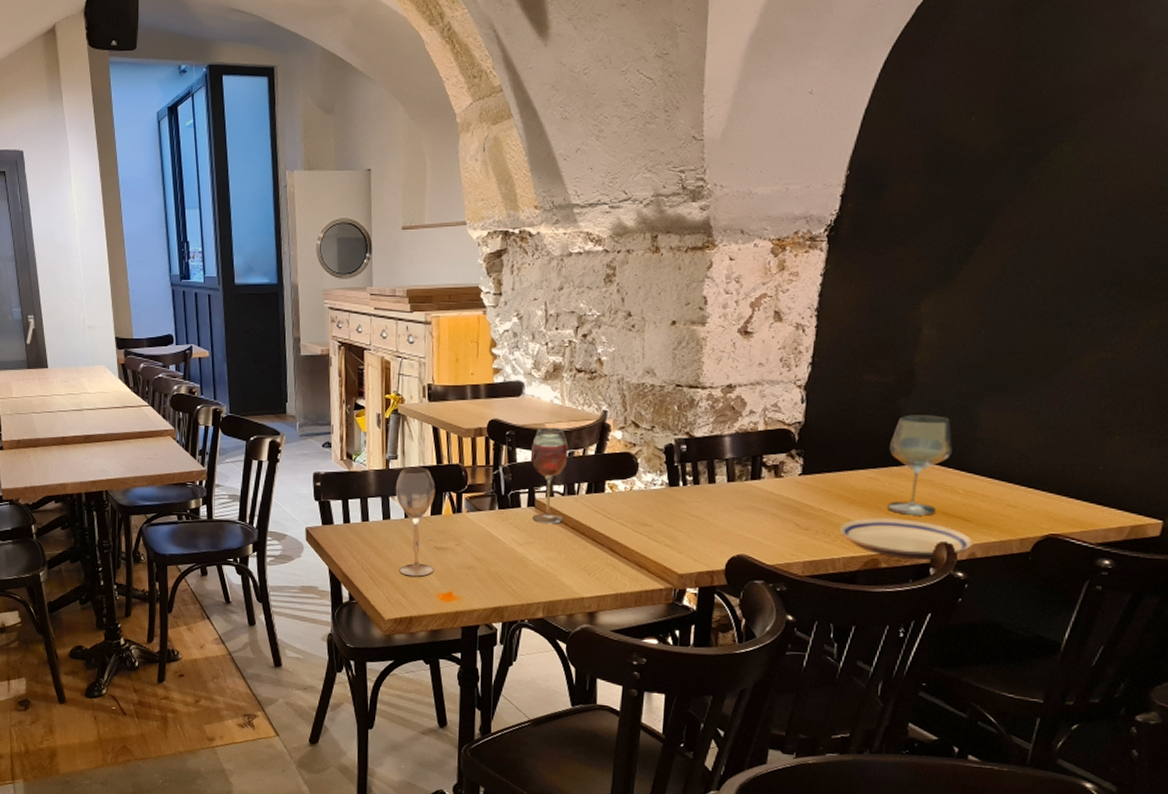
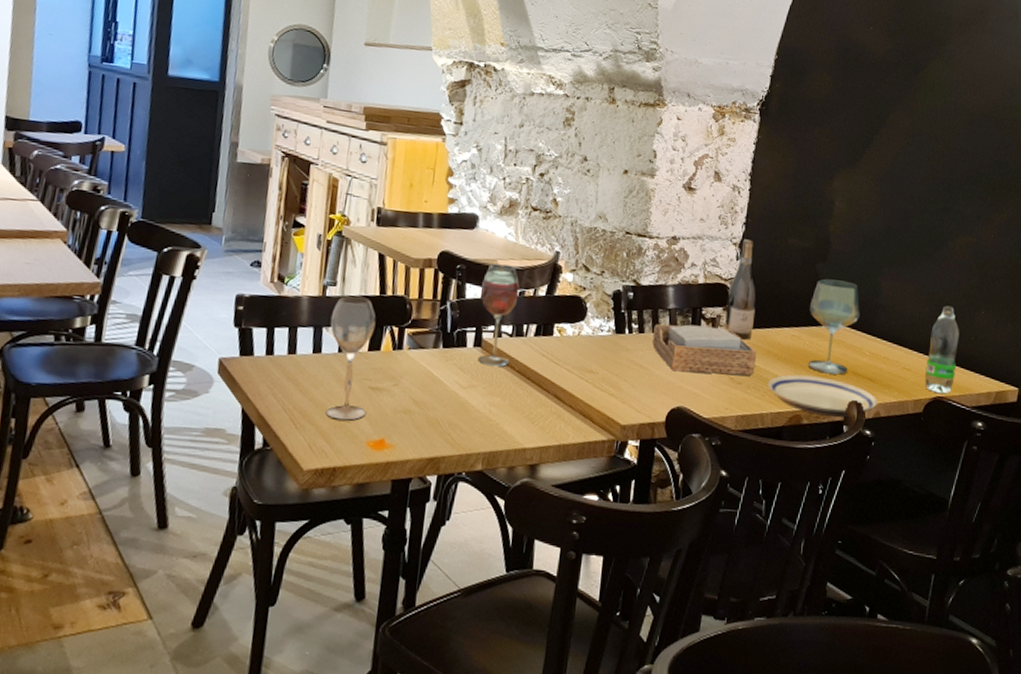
napkin holder: none [709,473,826,522] -> present [652,324,756,376]
wine bottle: none [789,380,826,485] -> present [725,239,757,340]
bottle: none [1034,433,1085,531] -> present [925,305,961,394]

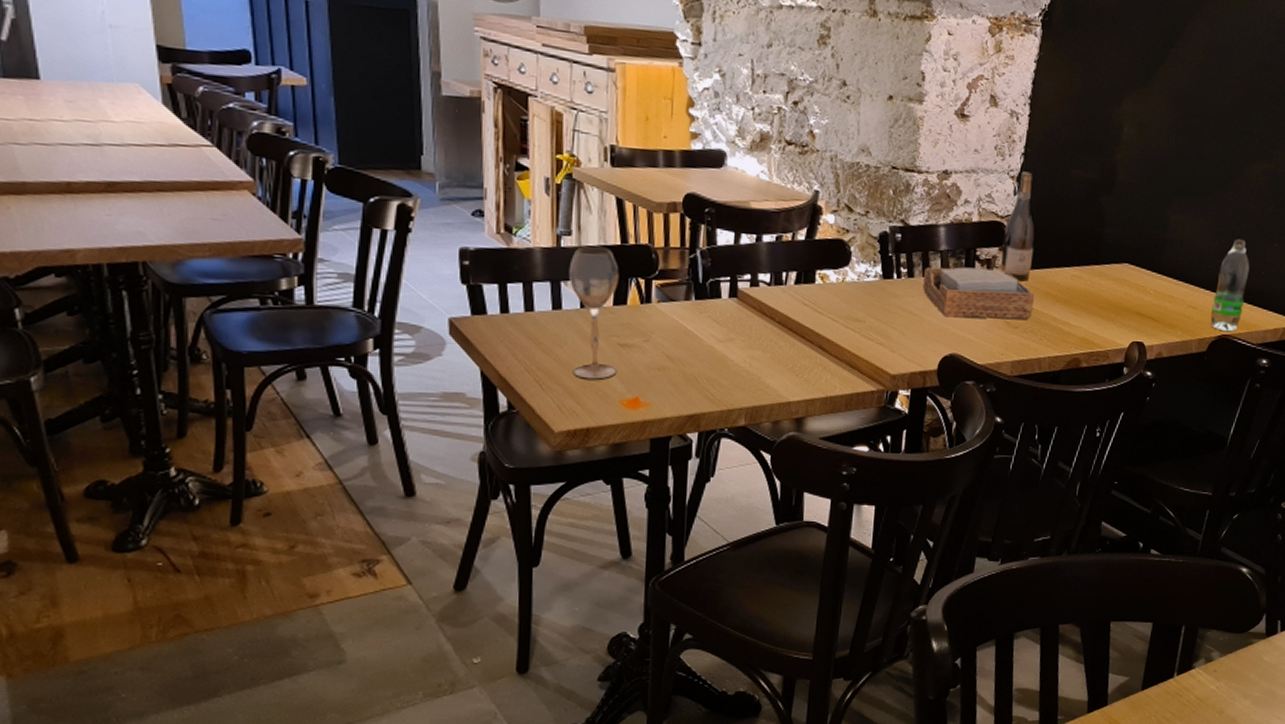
wineglass: present [478,263,520,368] -> none [734,206,776,319]
plate: present [768,374,877,418] -> none [1046,316,1160,359]
wine glass: present [807,279,861,375] -> none [1088,213,1146,315]

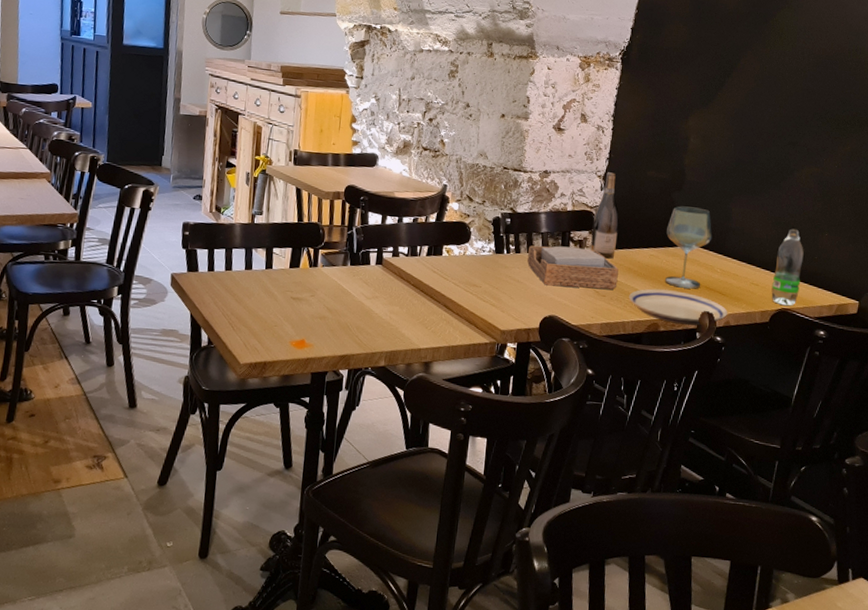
wineglass: present [568,246,619,381] -> none [256,223,295,326]
plate: none [1046,316,1160,359] -> present [629,289,727,326]
wine glass: none [1088,213,1146,315] -> present [664,206,713,289]

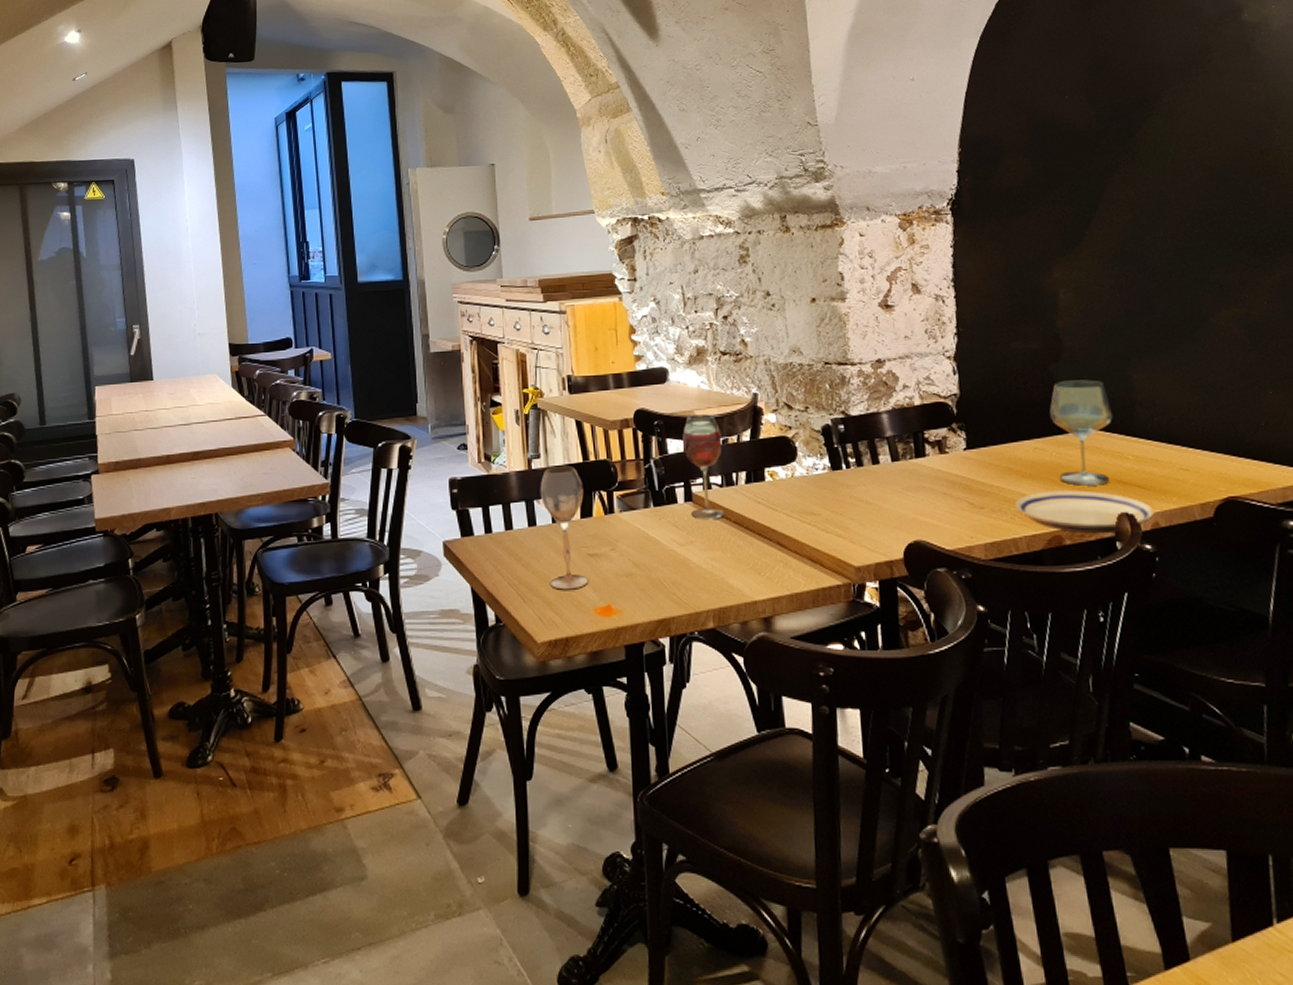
wineglass: none [256,223,295,326] -> present [540,465,590,591]
wineglass: none [379,195,414,282] -> present [683,414,725,521]
napkin holder: present [527,245,619,290] -> none [873,450,997,503]
wine bottle: present [590,172,619,259] -> none [950,350,987,460]
bottle: present [771,228,805,306] -> none [1206,390,1249,493]

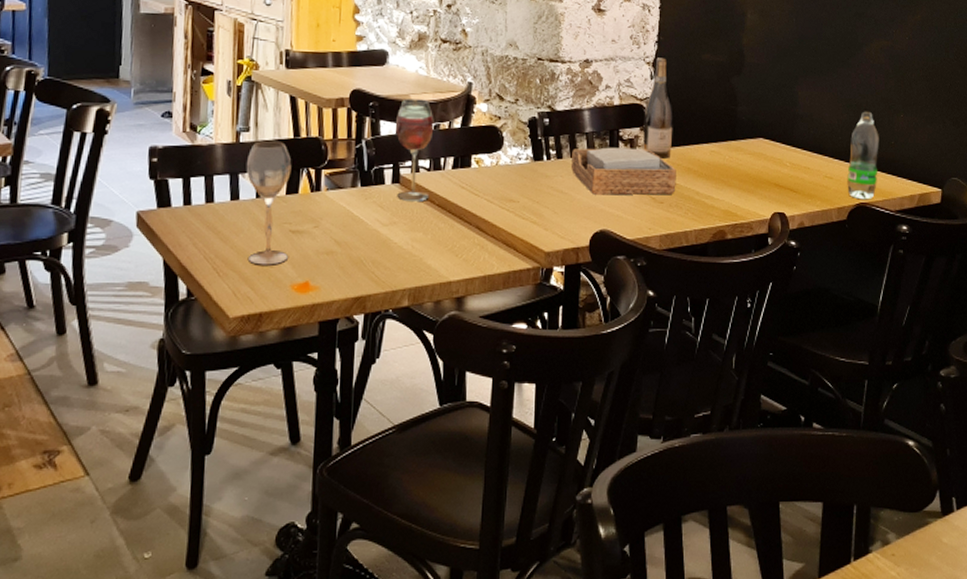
napkin holder: none [873,450,997,503] -> present [571,147,676,195]
wine bottle: none [950,350,987,460] -> present [643,57,673,159]
plate: present [1015,490,1154,533] -> none [690,190,801,230]
wine glass: present [1049,380,1114,486] -> none [726,92,779,188]
bottle: none [1206,390,1249,493] -> present [847,111,880,200]

